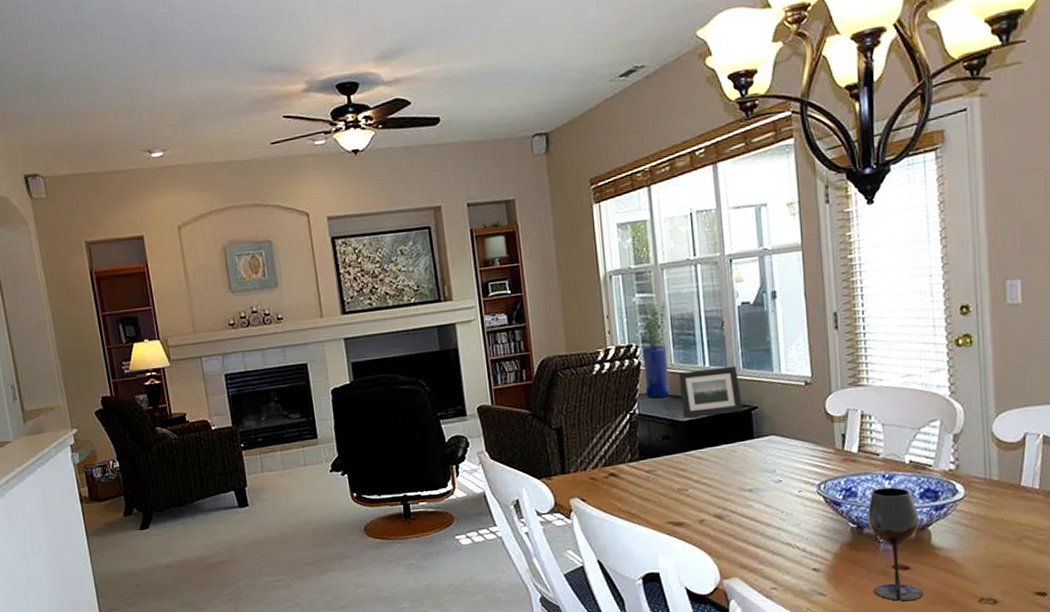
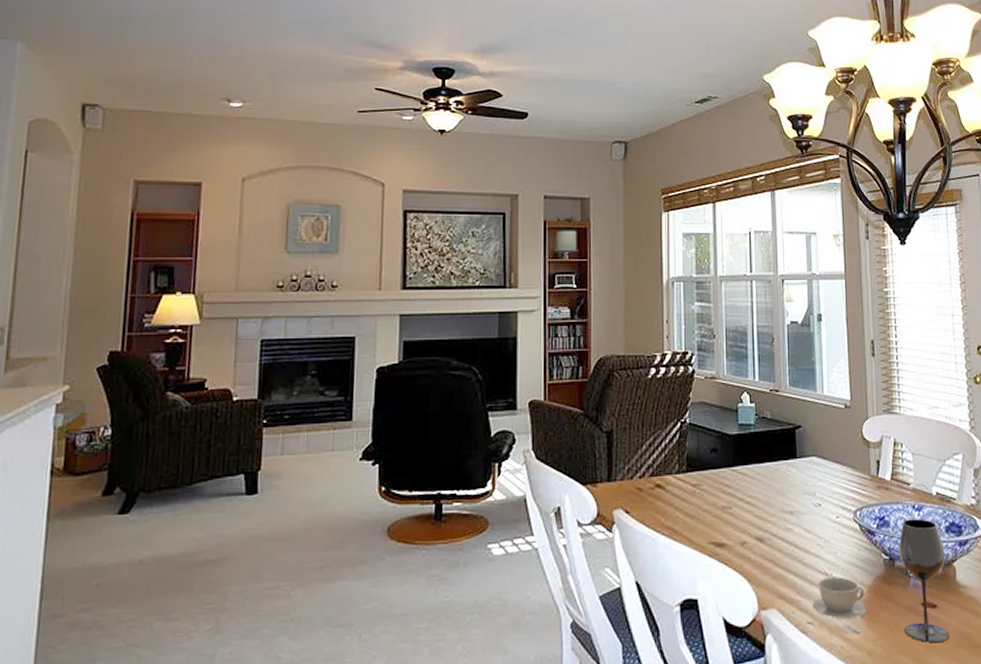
vase: present [642,301,670,399] -> none [697,312,722,409]
picture frame: present [678,365,744,419] -> none [729,382,788,432]
teacup: none [776,546,833,584] -> present [812,577,867,619]

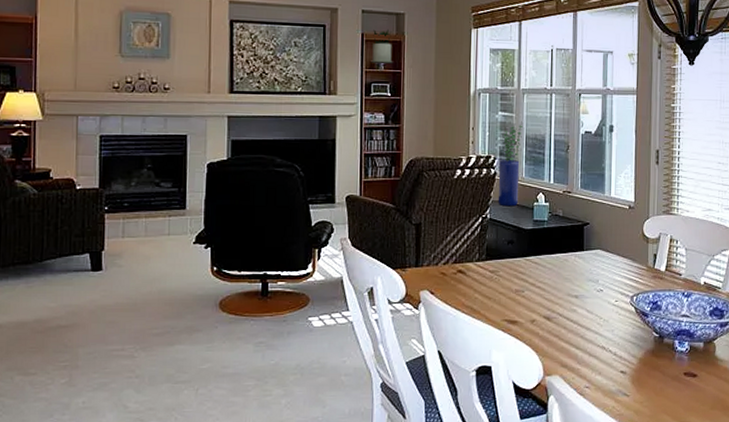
vase: none [697,312,722,409] -> present [498,121,523,207]
teacup: present [812,577,867,619] -> none [590,350,637,385]
wineglass: present [898,519,950,643] -> none [667,304,708,405]

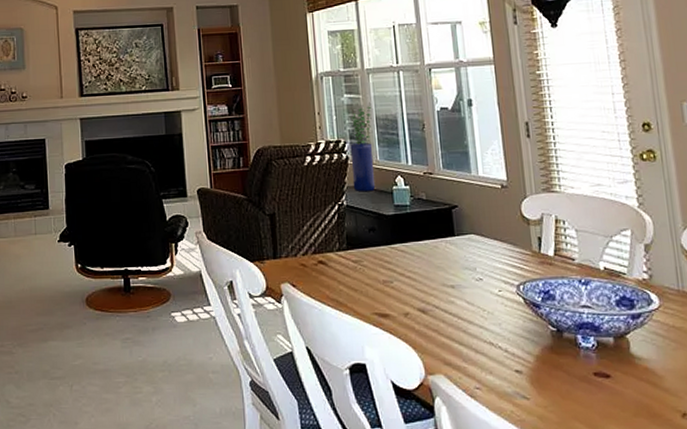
planter: present [371,29,393,65] -> none [209,23,231,57]

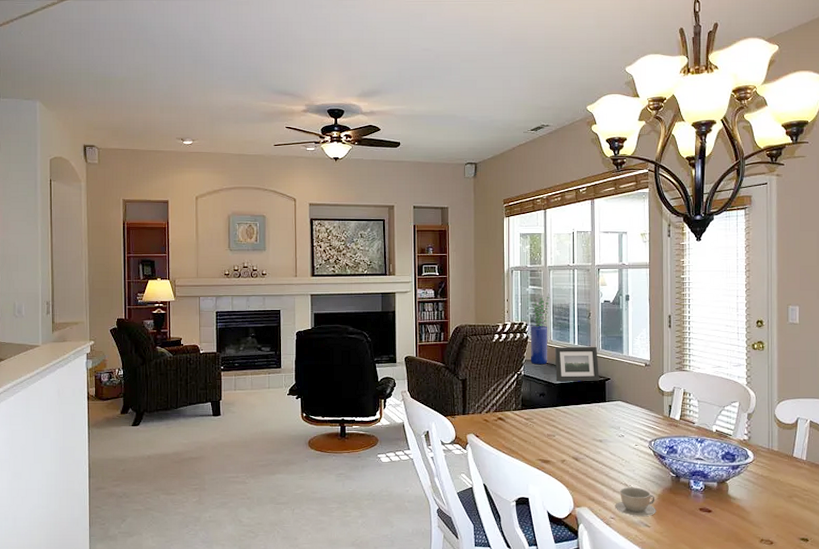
picture frame: none [382,165,445,213] -> present [554,346,600,382]
teacup: none [479,346,536,386] -> present [615,487,656,517]

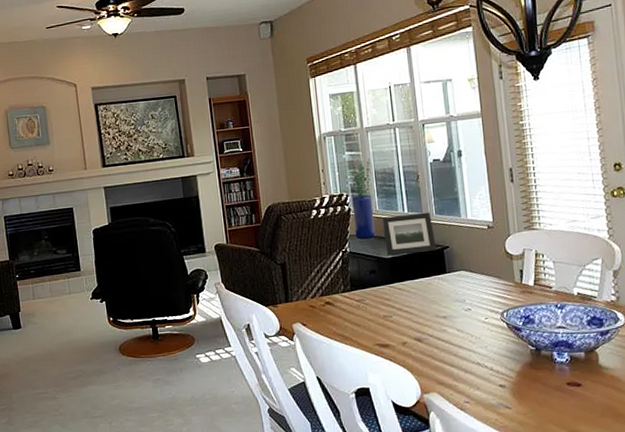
teacup: present [615,487,656,517] -> none [468,365,517,398]

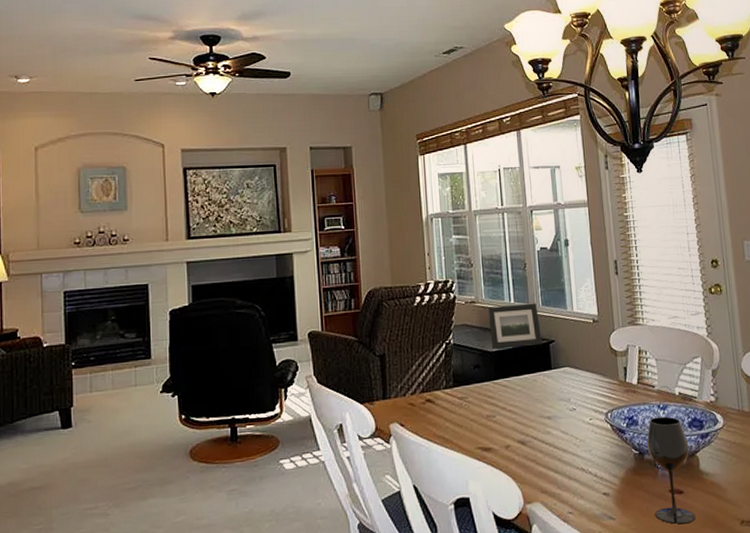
vase: present [352,158,376,240] -> none [457,243,481,331]
wineglass: none [543,315,594,414] -> present [646,416,696,524]

